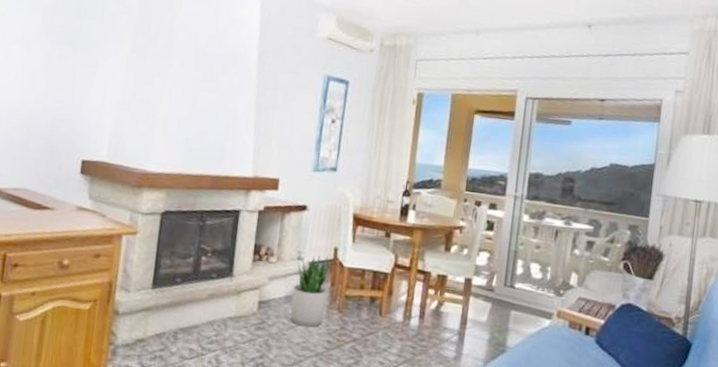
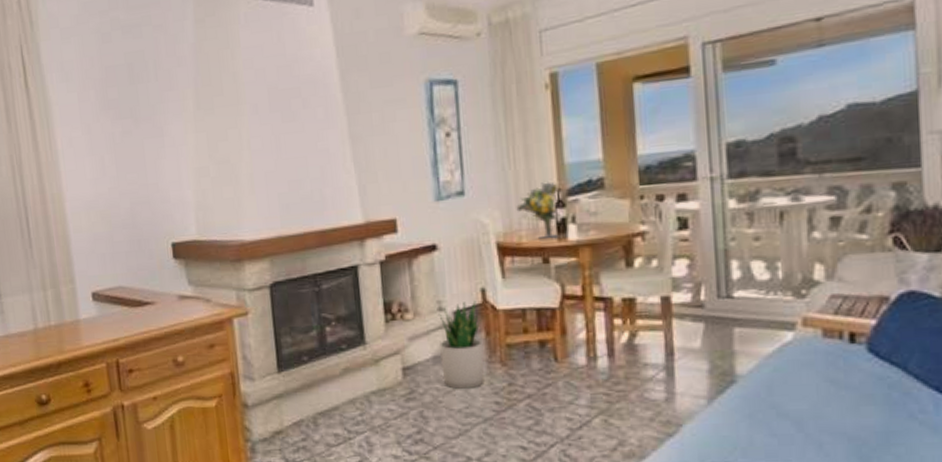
bouquet: none [373,174,408,218] -> present [516,182,559,239]

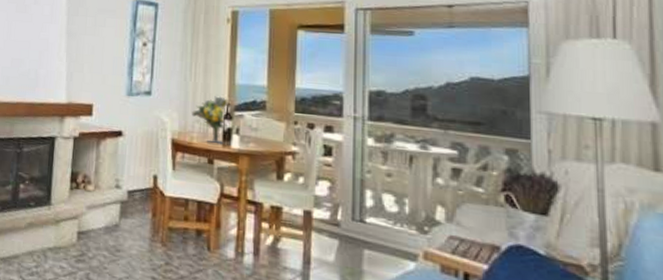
planter: present [438,301,485,389] -> none [111,184,150,261]

